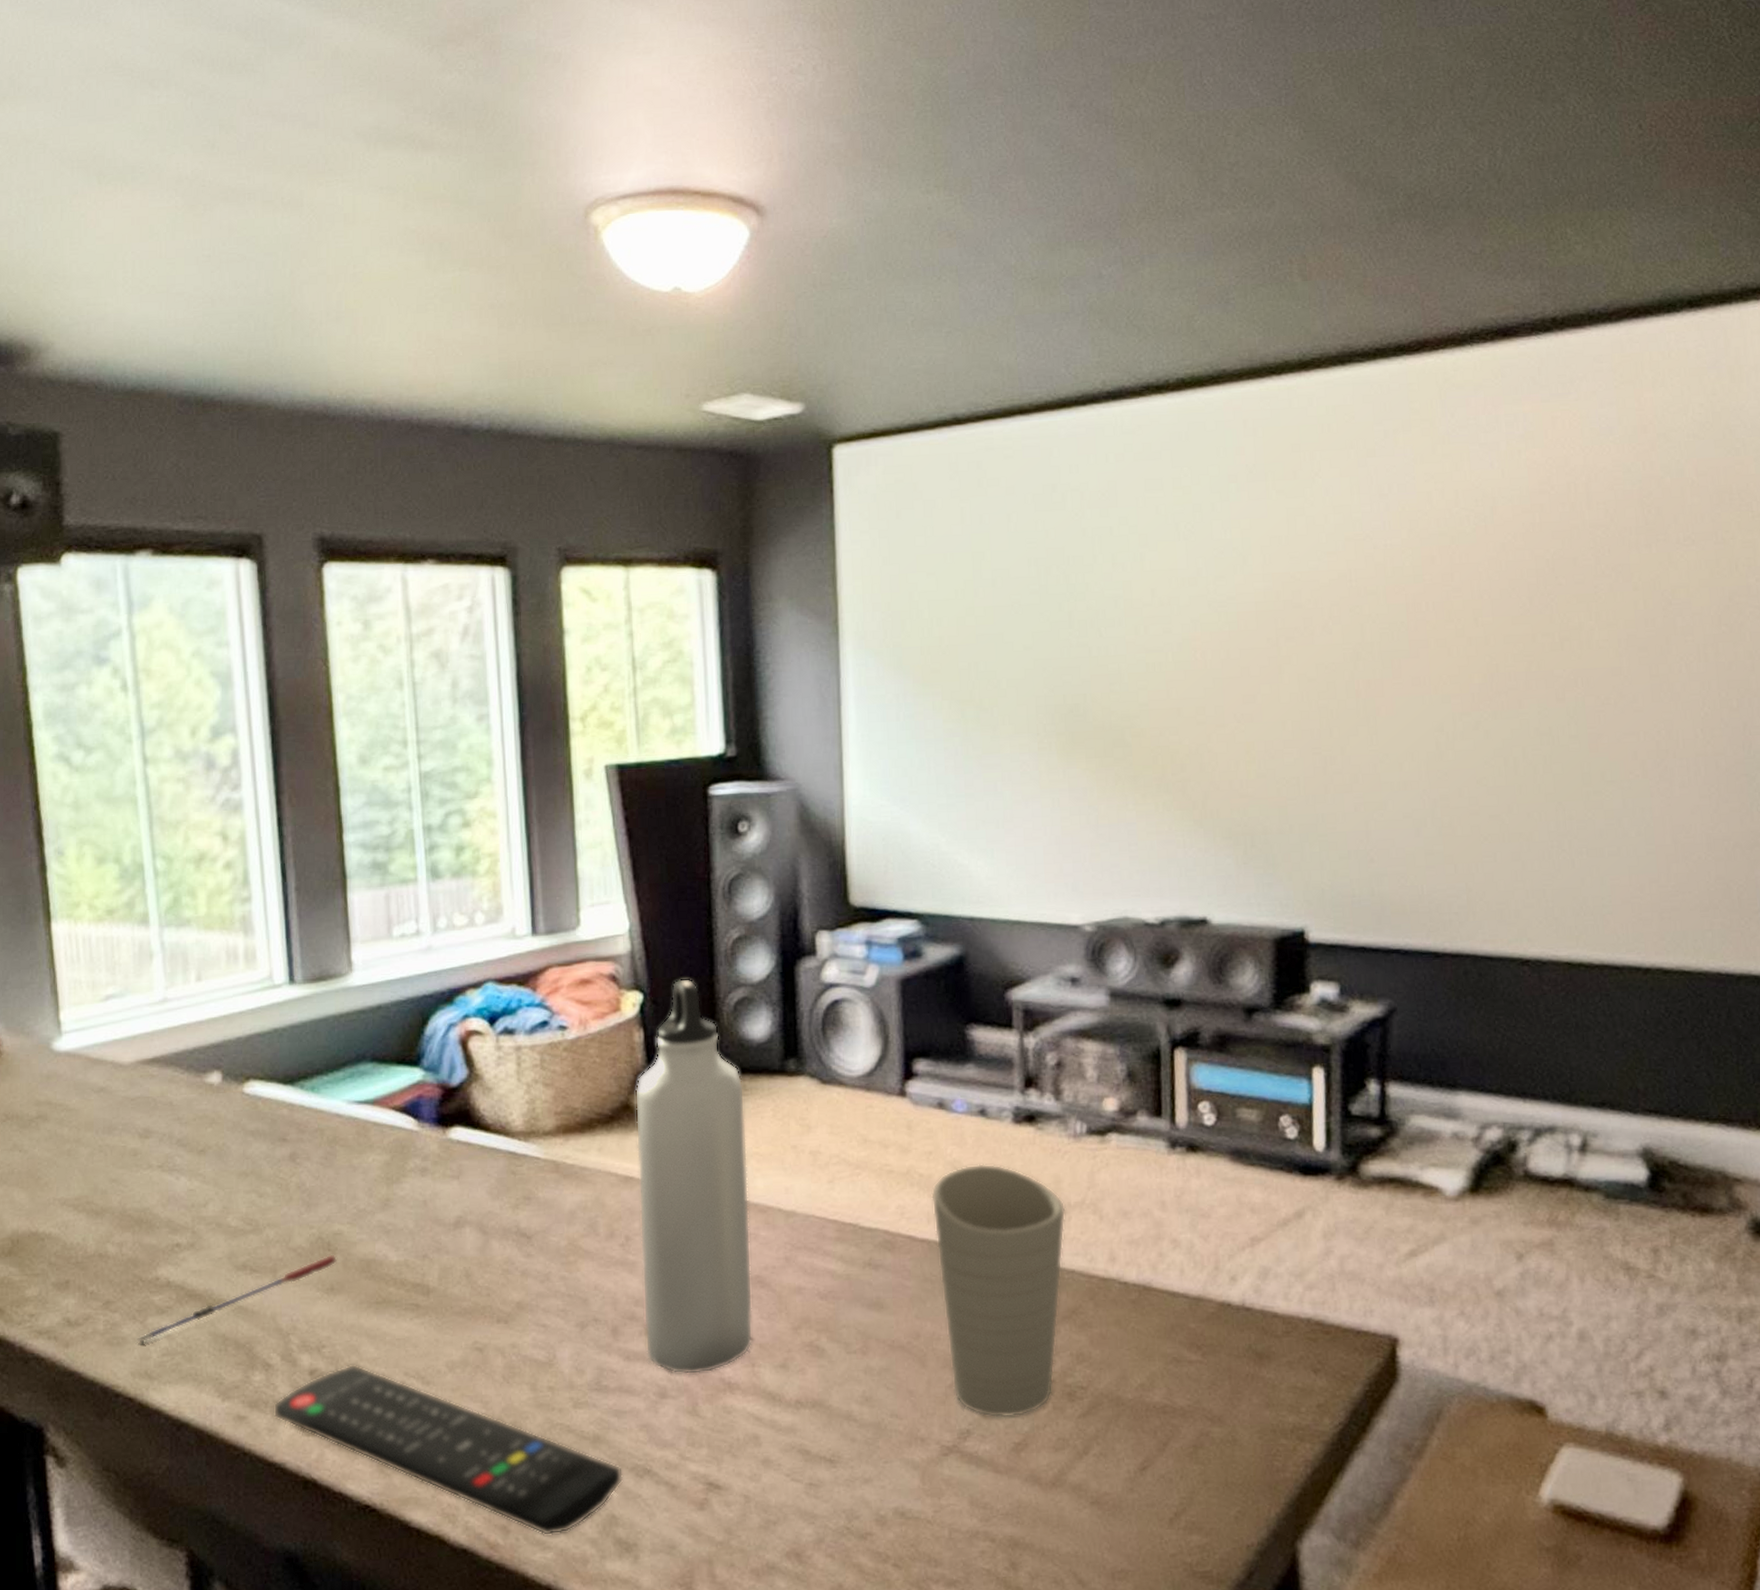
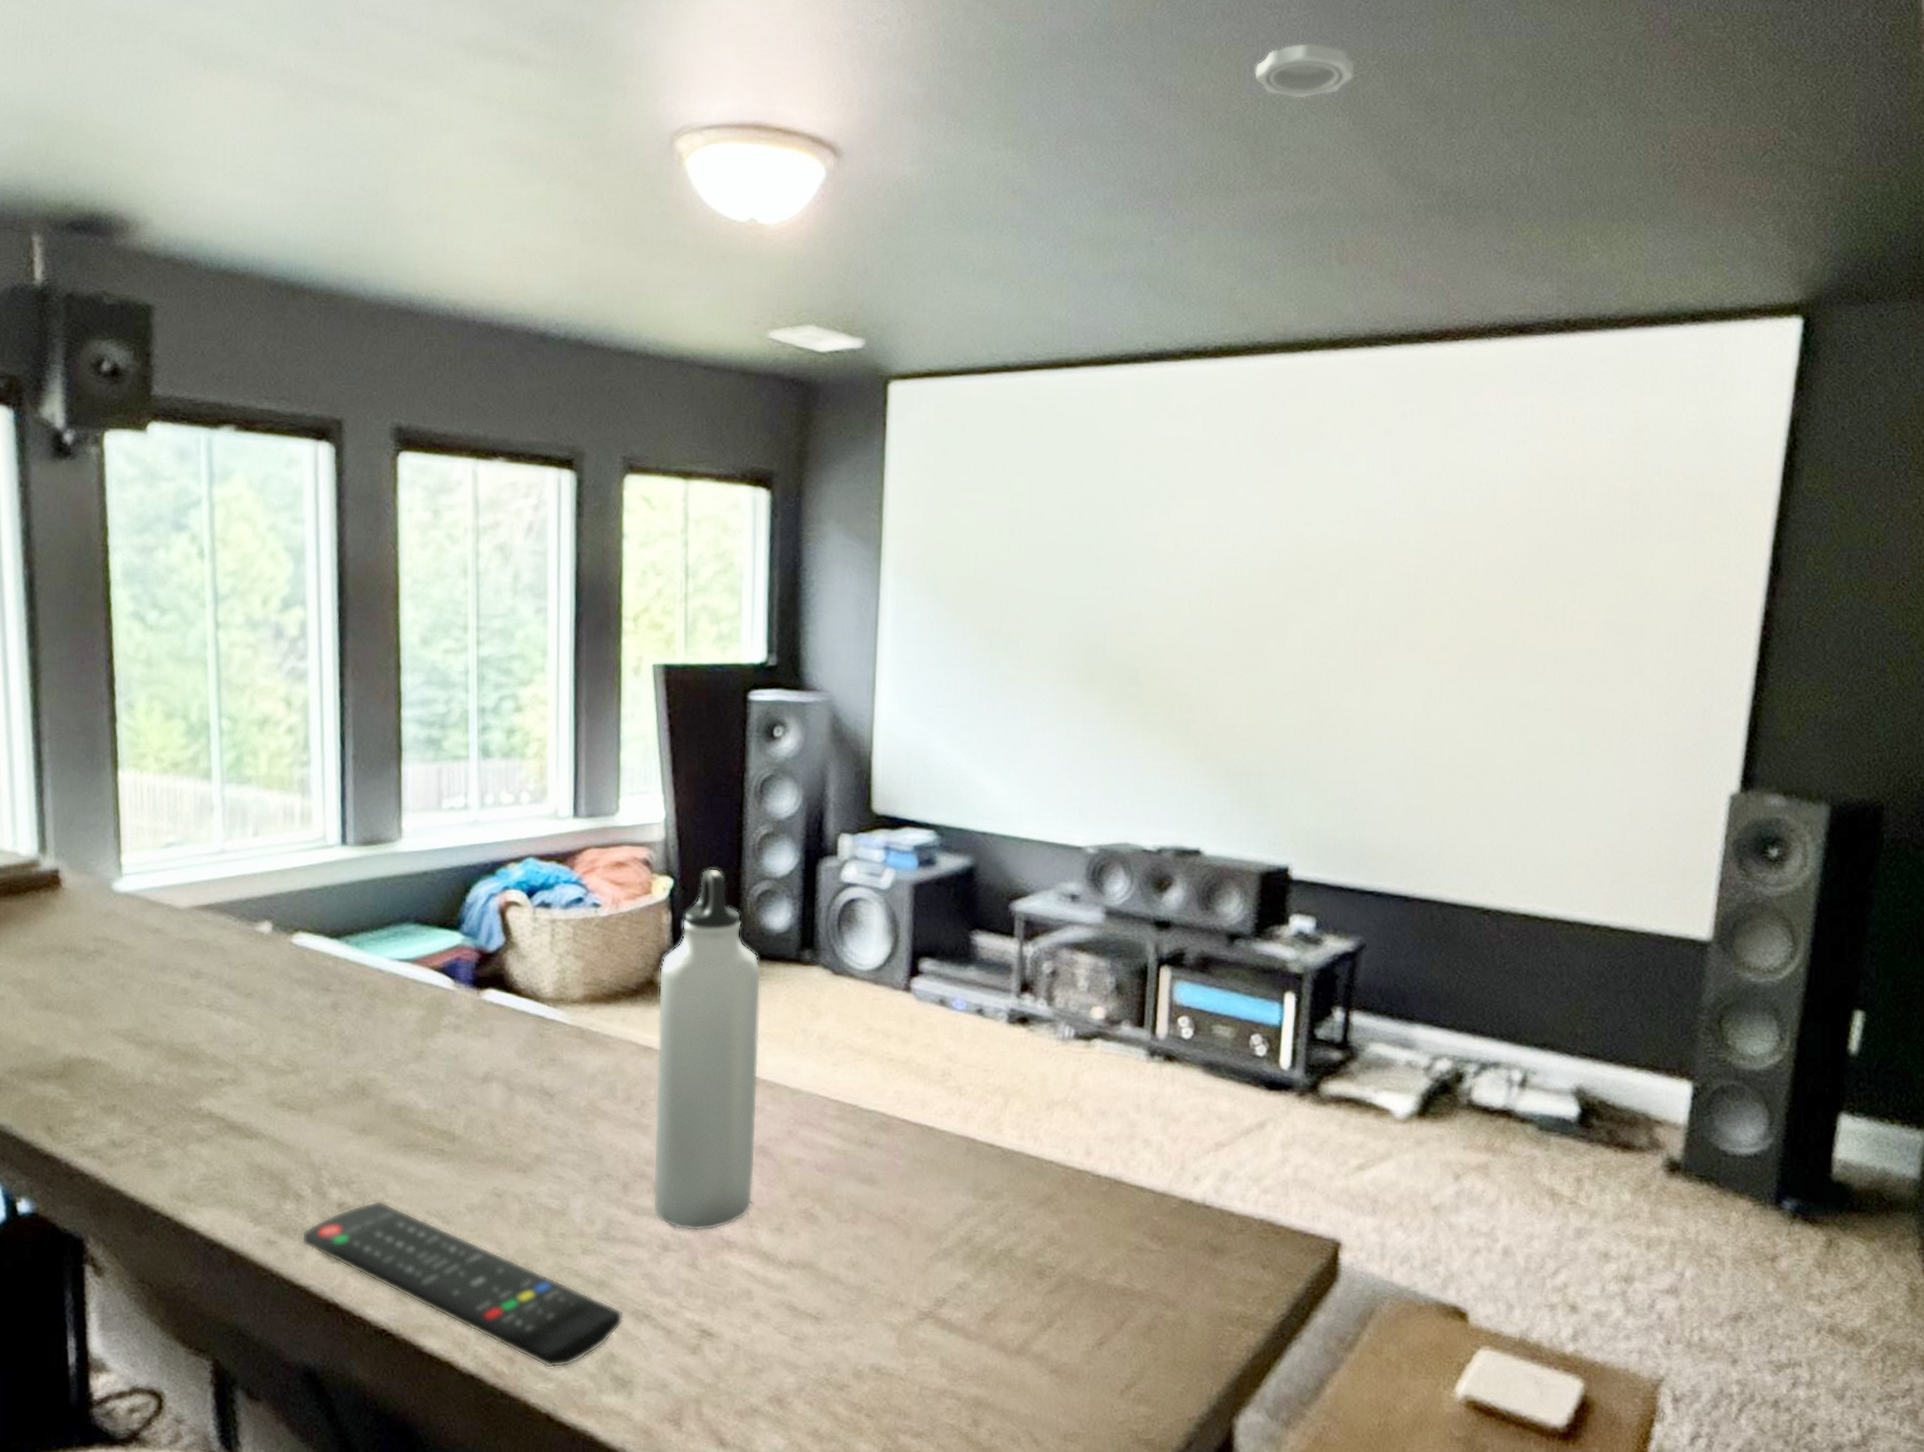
pen: present [137,1254,338,1343] -> none [177,1098,371,1167]
cup: present [931,1163,1066,1418] -> none [926,1058,1049,1290]
smoke detector: none [1194,51,1301,112] -> present [1254,42,1355,99]

